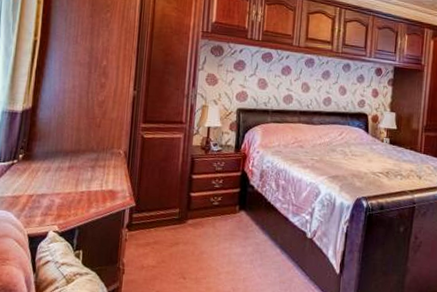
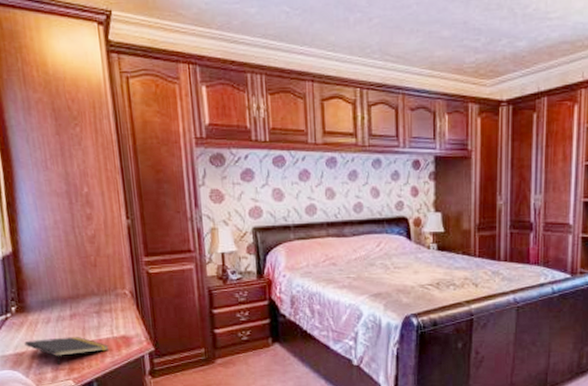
notepad: none [23,185,96,211] -> present [24,336,109,366]

